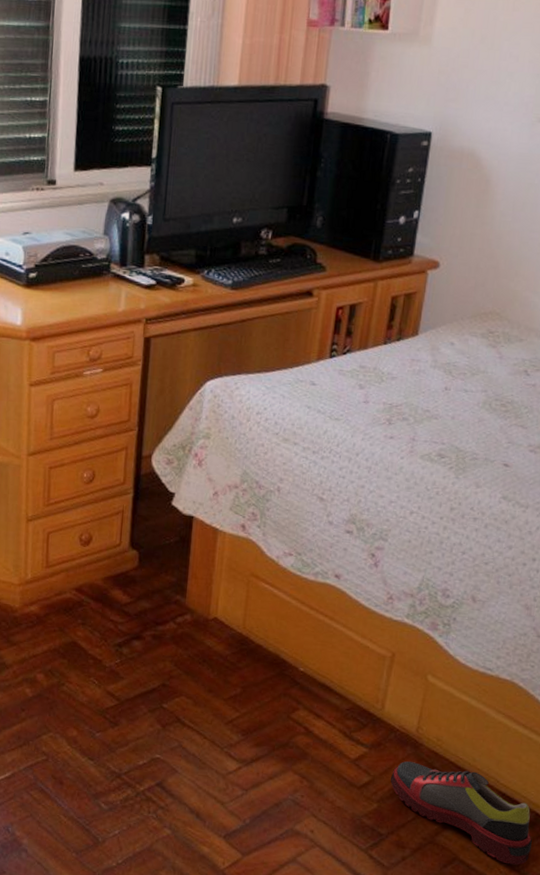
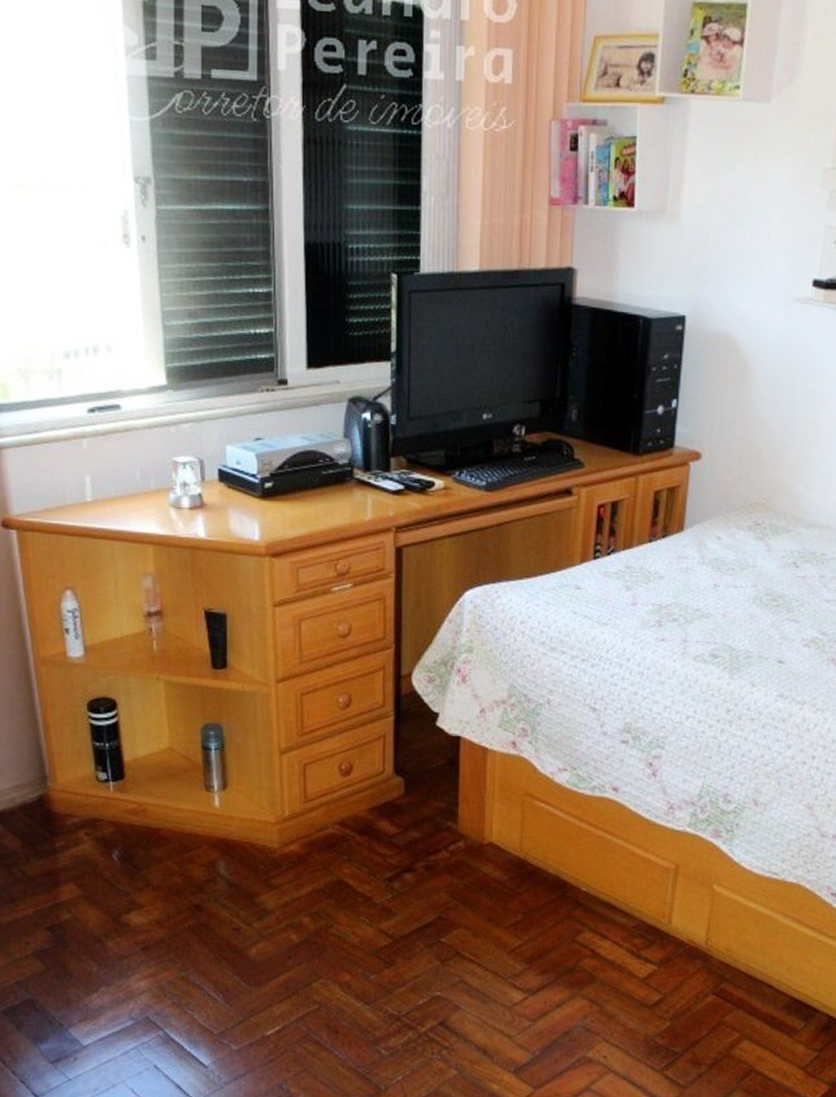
shoe: present [391,761,532,865] -> none [682,975,827,1071]

